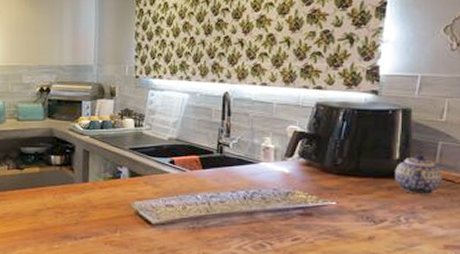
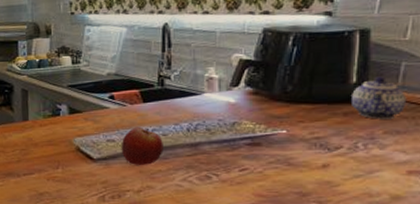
fruit: none [179,193,220,232] -> present [121,127,164,165]

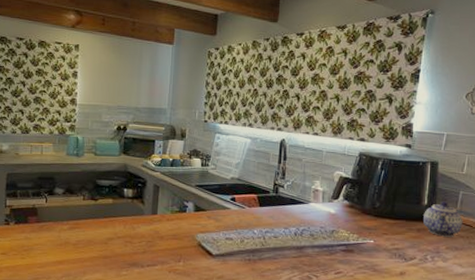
fruit: present [121,127,164,165] -> none [237,228,274,263]

